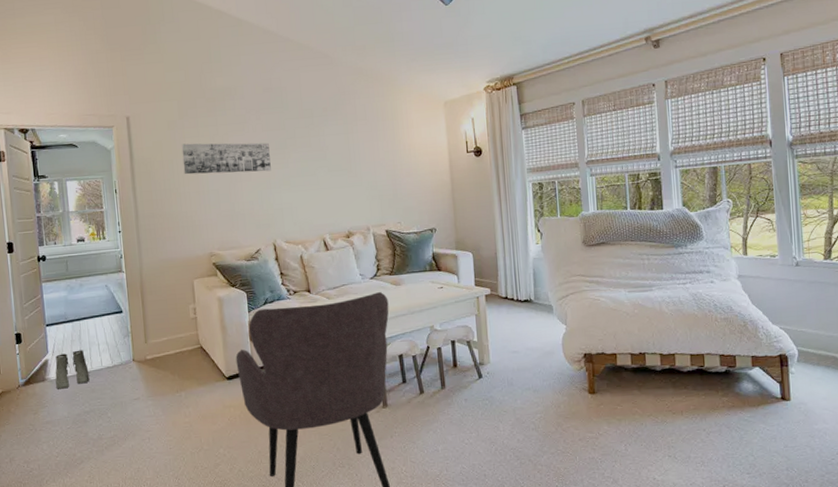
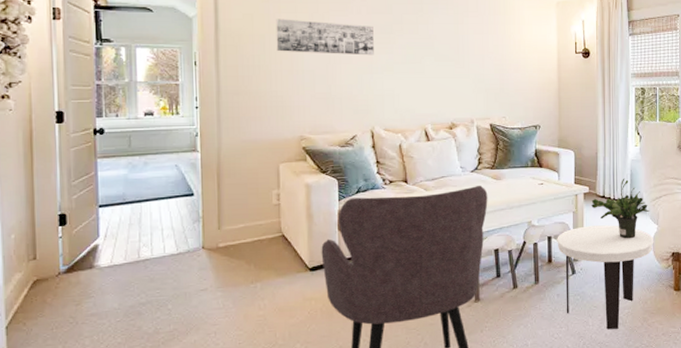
boots: present [55,350,90,389] -> none [106,235,149,278]
side table: none [460,327,563,435] -> present [557,225,654,330]
potted plant: none [493,278,557,341] -> present [591,178,650,239]

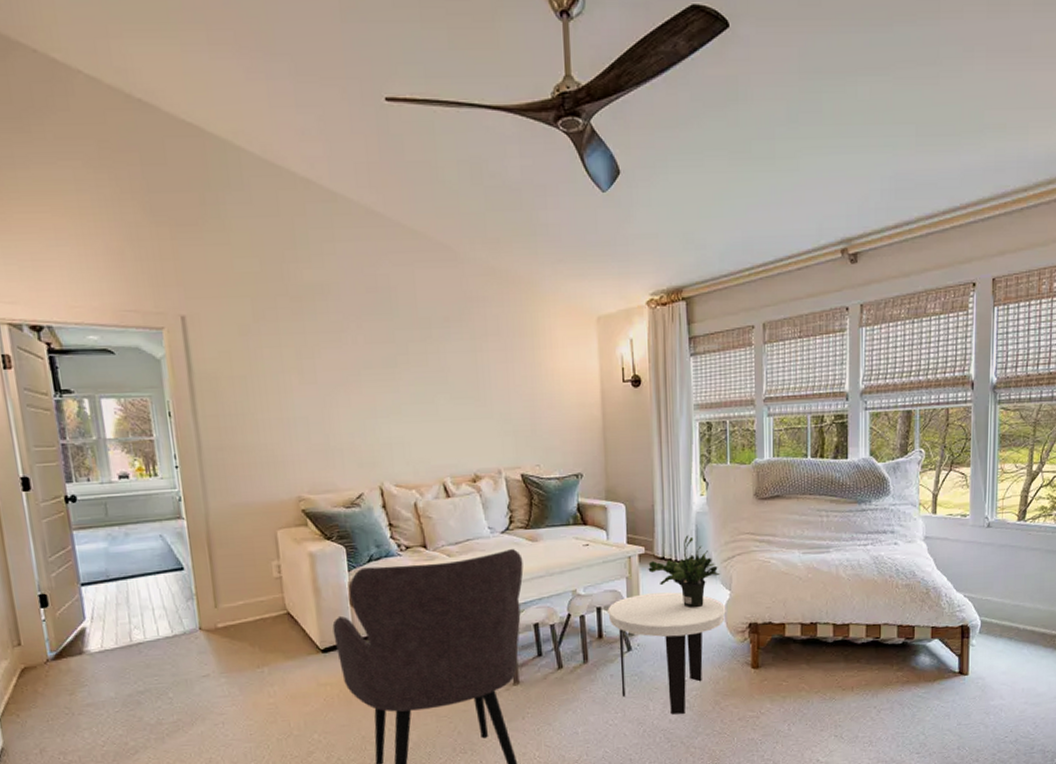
wall art: present [276,19,374,56] -> none [257,355,377,396]

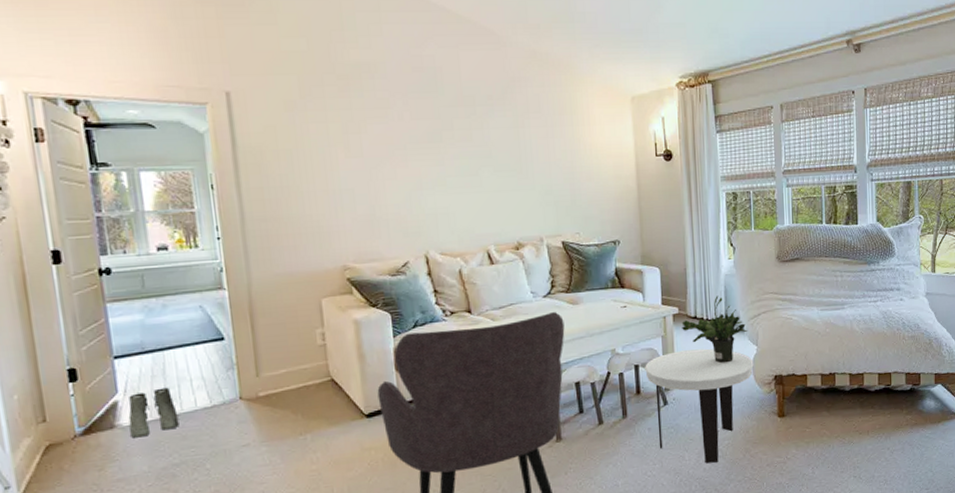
boots: none [95,615,143,664] -> present [128,387,179,438]

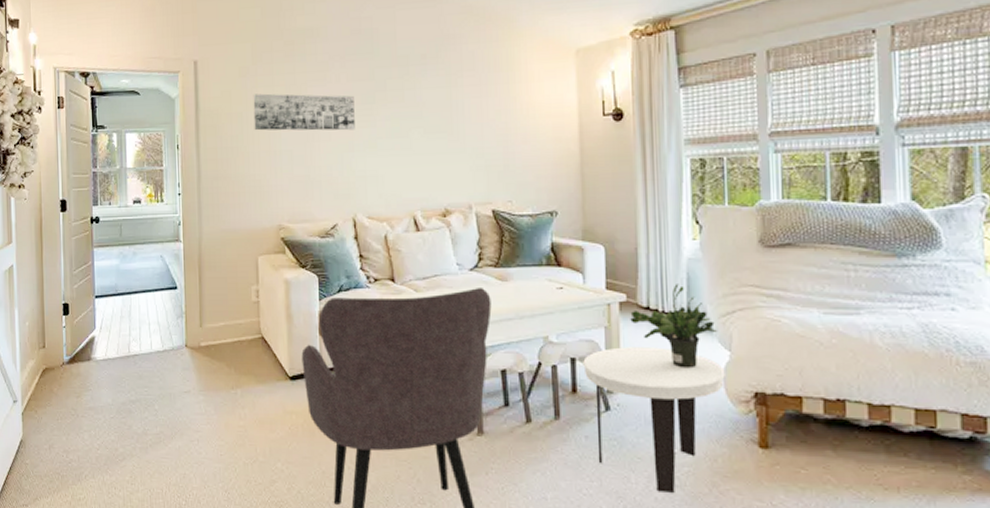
boots: present [128,387,179,438] -> none [101,328,138,372]
wall art: none [303,130,422,169] -> present [253,93,355,131]

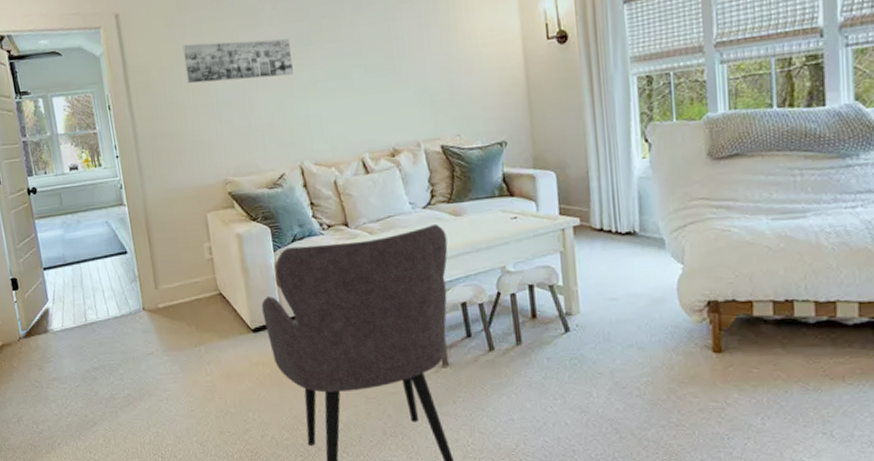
side table: present [583,347,725,493] -> none [541,267,679,403]
potted plant: present [630,284,718,369] -> none [584,203,671,285]

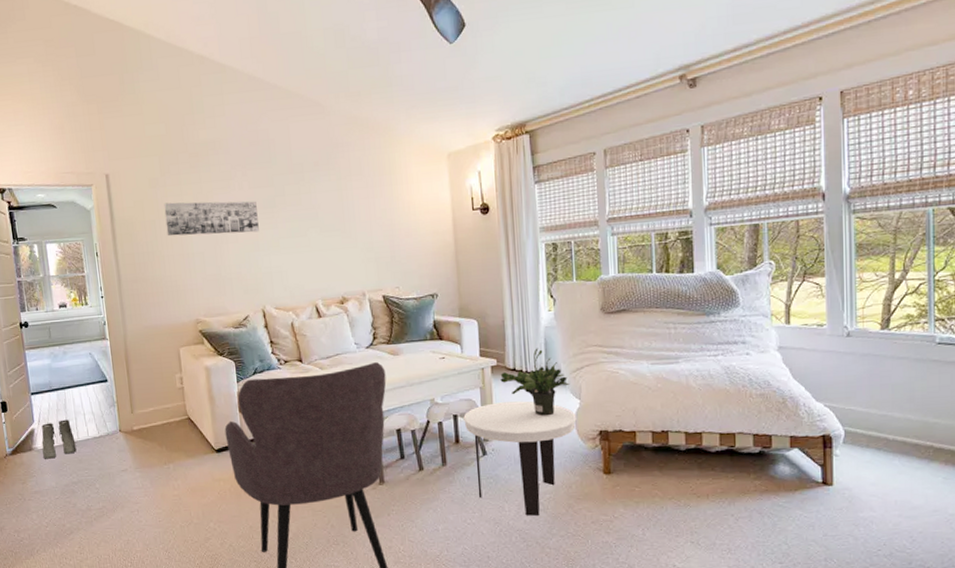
boots: none [56,297,97,342] -> present [41,419,77,459]
side table: none [541,267,679,403] -> present [463,401,577,516]
potted plant: none [584,203,671,285] -> present [500,348,570,417]

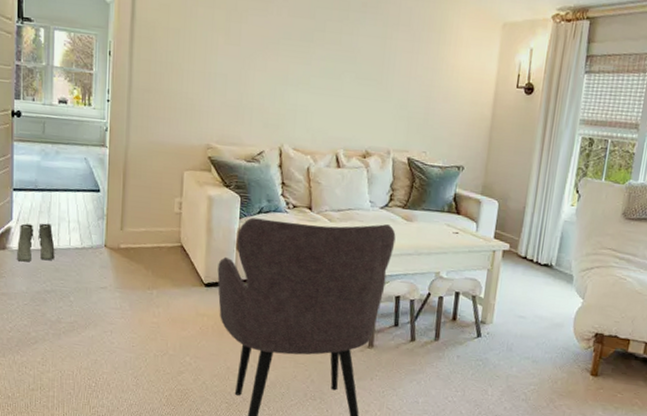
wall art: present [163,201,259,237] -> none [190,12,293,65]
side table: present [463,401,577,516] -> none [464,287,577,405]
potted plant: present [500,348,570,417] -> none [509,240,577,310]

